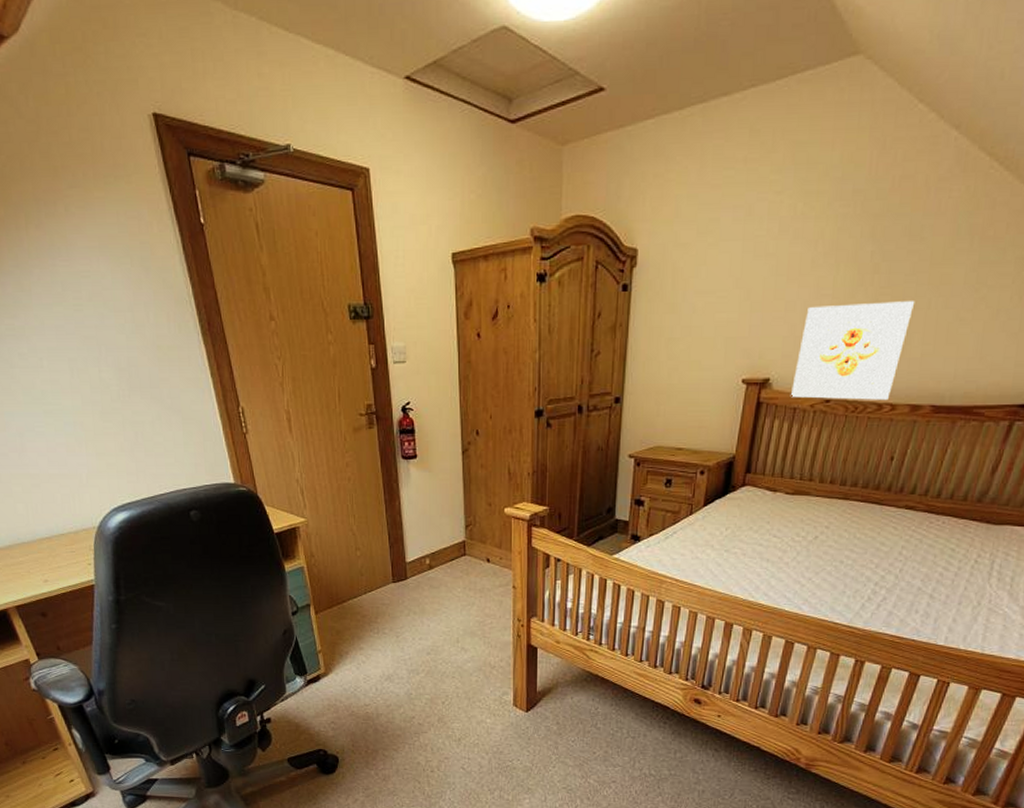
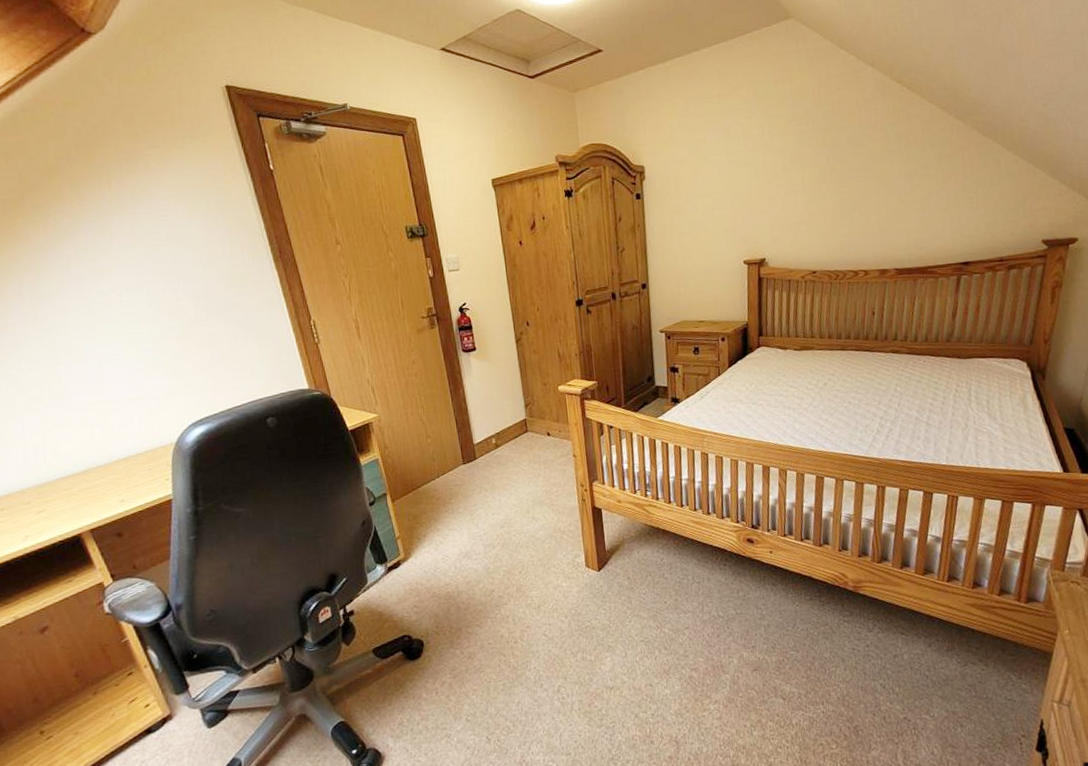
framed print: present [791,301,915,400] -> none [784,190,867,272]

